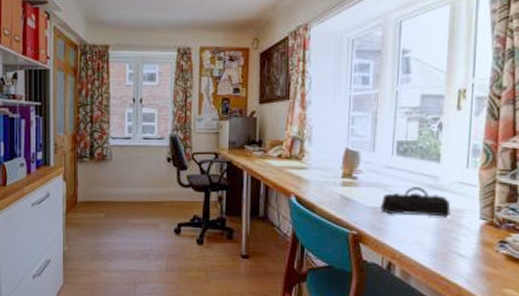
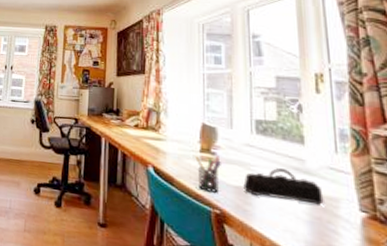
pen holder: none [336,180,361,215] -> present [194,156,221,193]

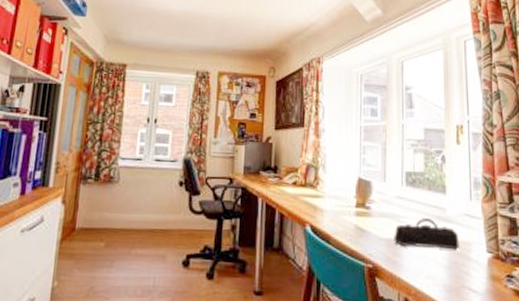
pen holder: present [194,156,221,193] -> none [350,210,374,247]

